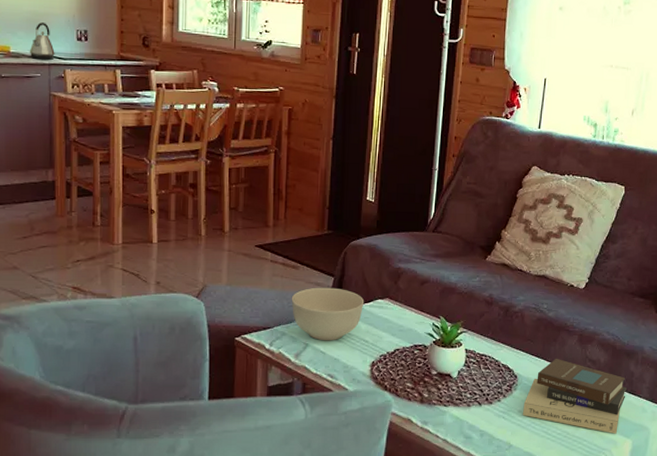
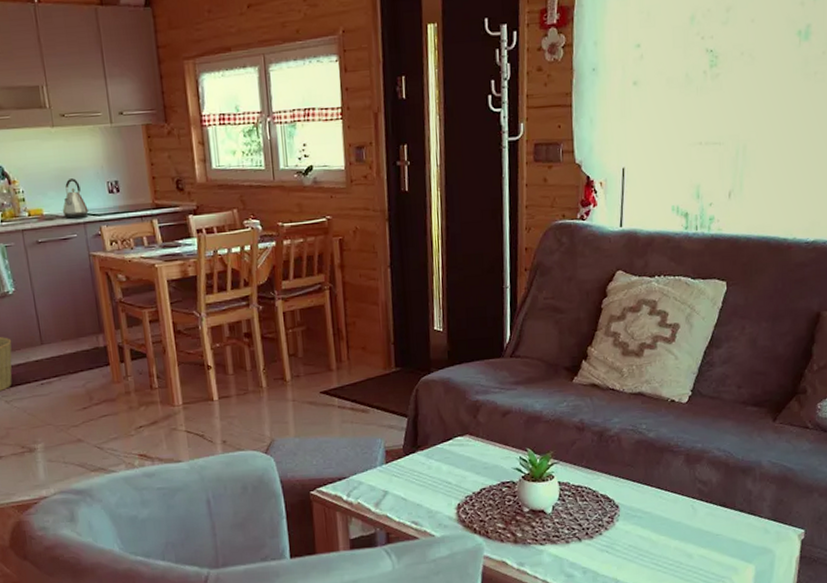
bowl: present [291,287,365,341] -> none [364,428,443,487]
books: present [523,358,627,434] -> none [628,482,745,560]

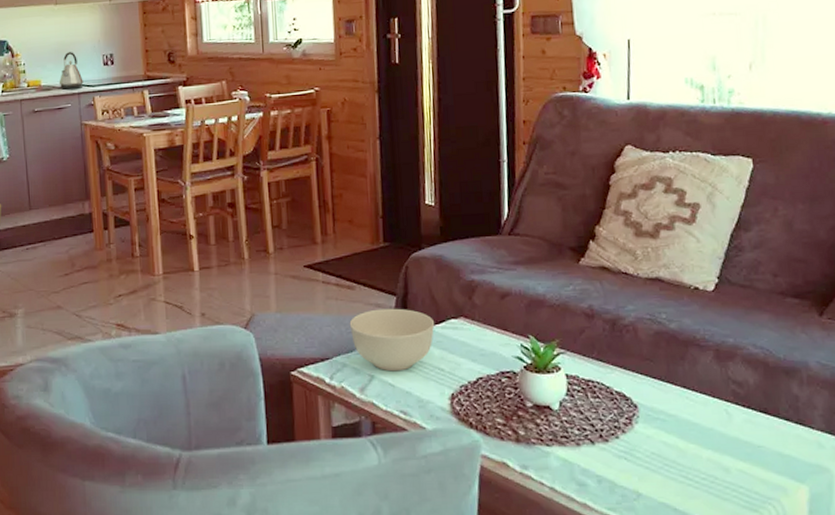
bowl: none [364,428,443,487] -> present [349,308,435,372]

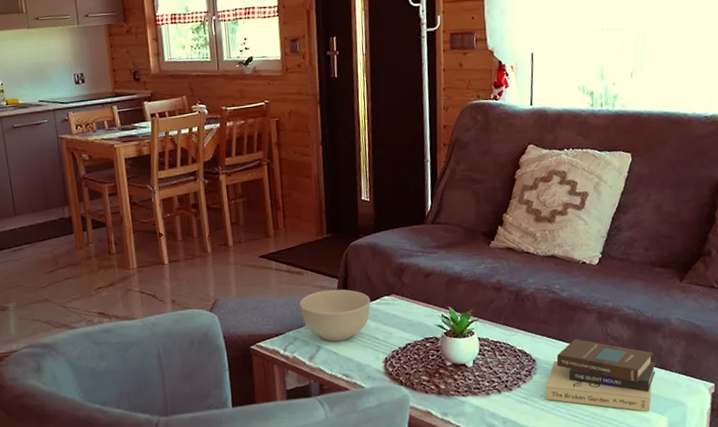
kettle: present [59,52,84,91] -> none [35,72,58,108]
books: none [650,381,792,478] -> present [545,338,656,412]

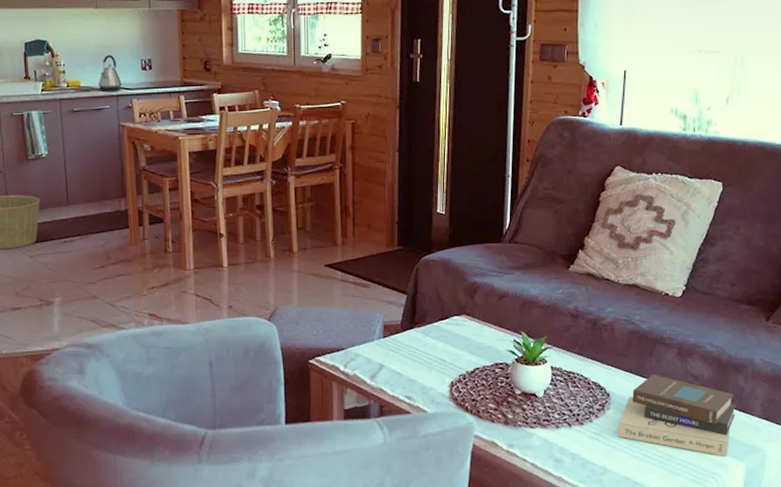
kettle: none [35,72,58,108] -> present [98,55,122,93]
bowl: present [299,289,371,342] -> none [363,305,440,362]

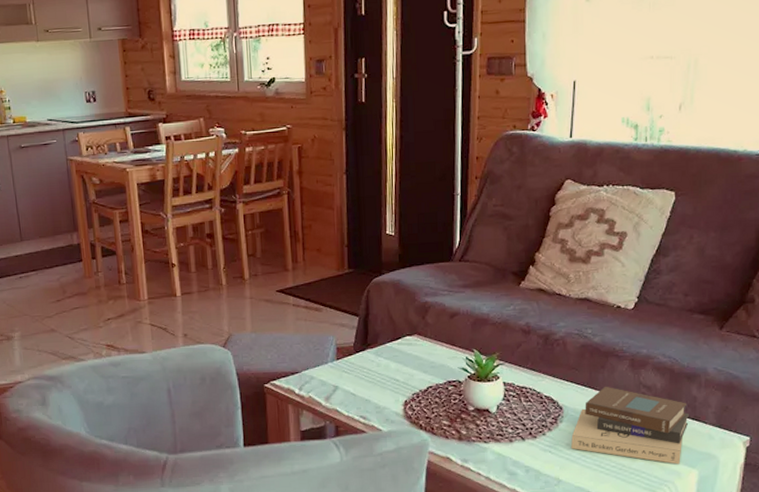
kettle: present [98,55,122,93] -> none [43,89,68,127]

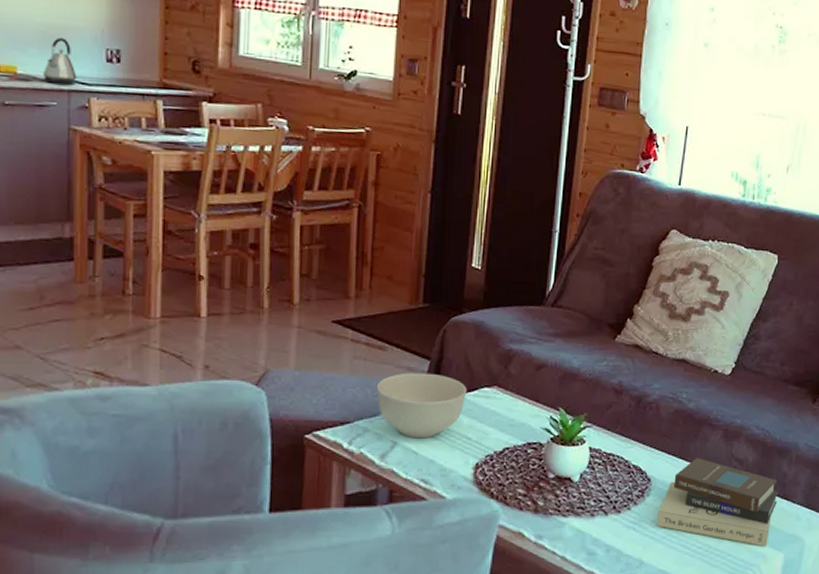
kettle: none [43,89,68,127] -> present [42,38,77,87]
bowl: none [316,327,392,383] -> present [376,372,468,439]

